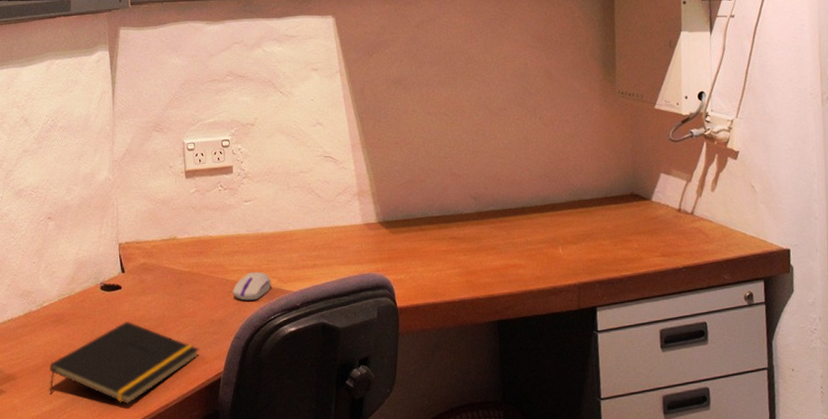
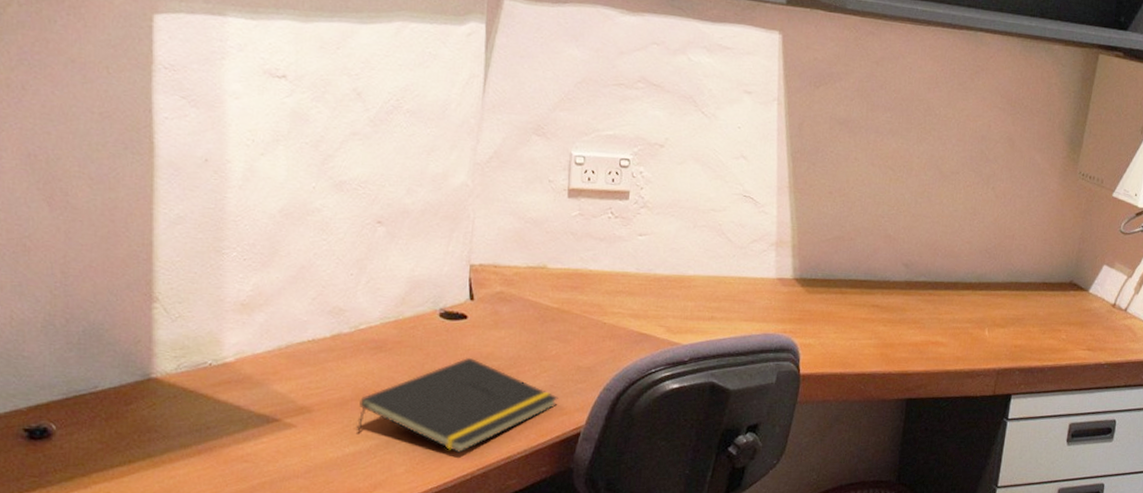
computer mouse: present [232,271,271,301] -> none [608,317,658,350]

